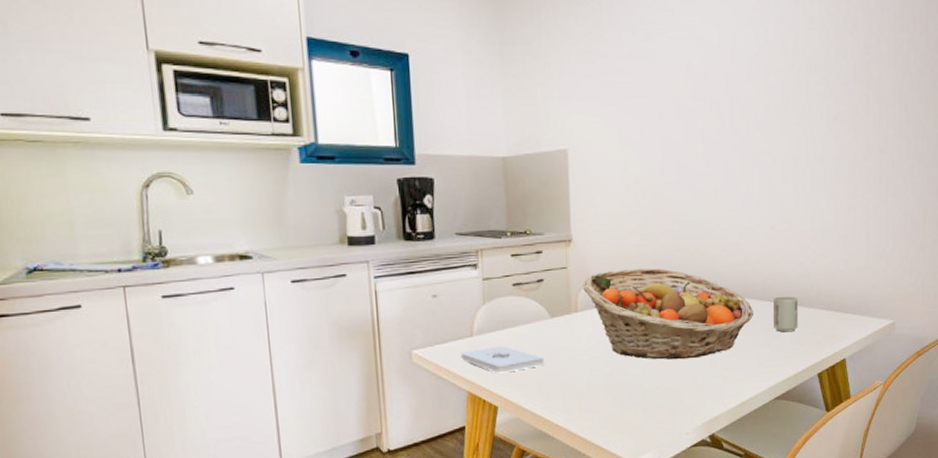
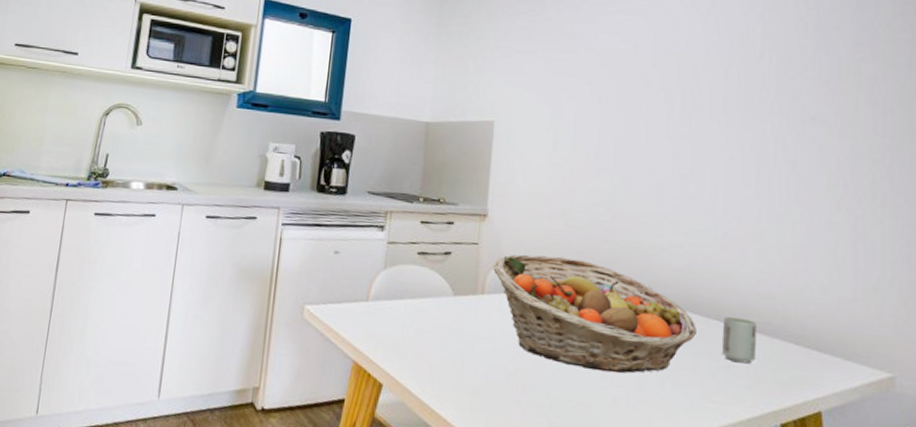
notepad: present [461,345,545,374] -> none [353,315,441,348]

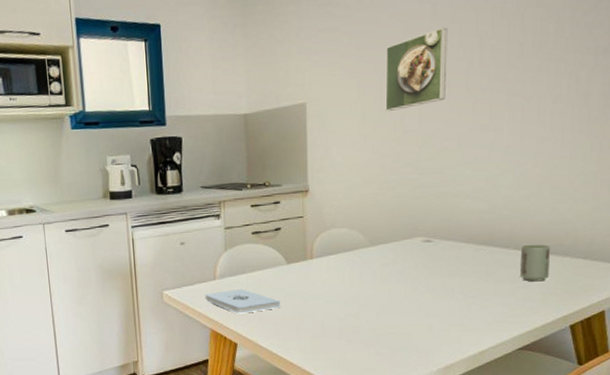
notepad: none [353,315,441,348] -> present [205,288,281,314]
fruit basket: present [493,254,698,374] -> none [318,216,499,307]
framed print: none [579,68,649,145] -> present [385,27,448,111]

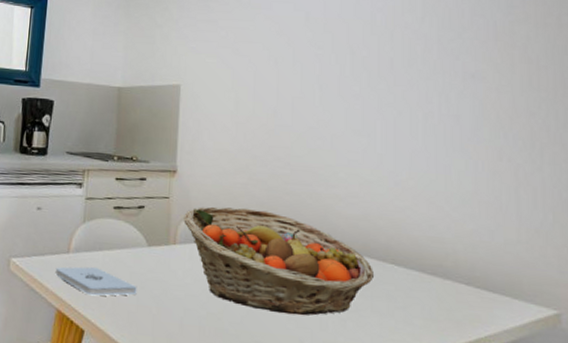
fruit basket: none [318,216,499,307] -> present [184,206,375,316]
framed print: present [385,27,448,111] -> none [258,34,321,104]
cup: present [519,244,551,282] -> none [397,260,431,304]

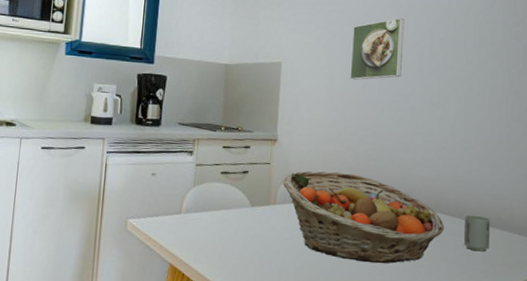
notepad: present [55,266,137,296] -> none [168,225,242,252]
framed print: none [258,34,321,104] -> present [350,17,405,80]
cup: none [397,260,431,304] -> present [463,214,491,252]

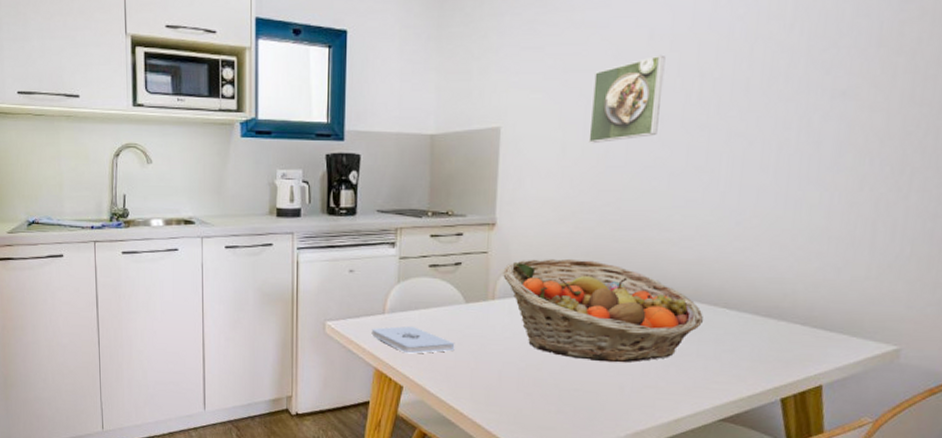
notepad: none [168,225,242,252] -> present [371,326,455,354]
cup: present [463,214,491,252] -> none [726,303,766,346]

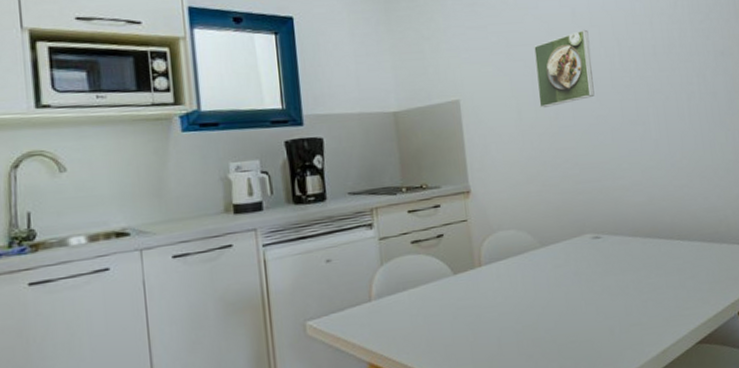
notepad: present [371,326,455,354] -> none [359,308,451,340]
fruit basket: present [503,258,704,363] -> none [485,214,666,312]

